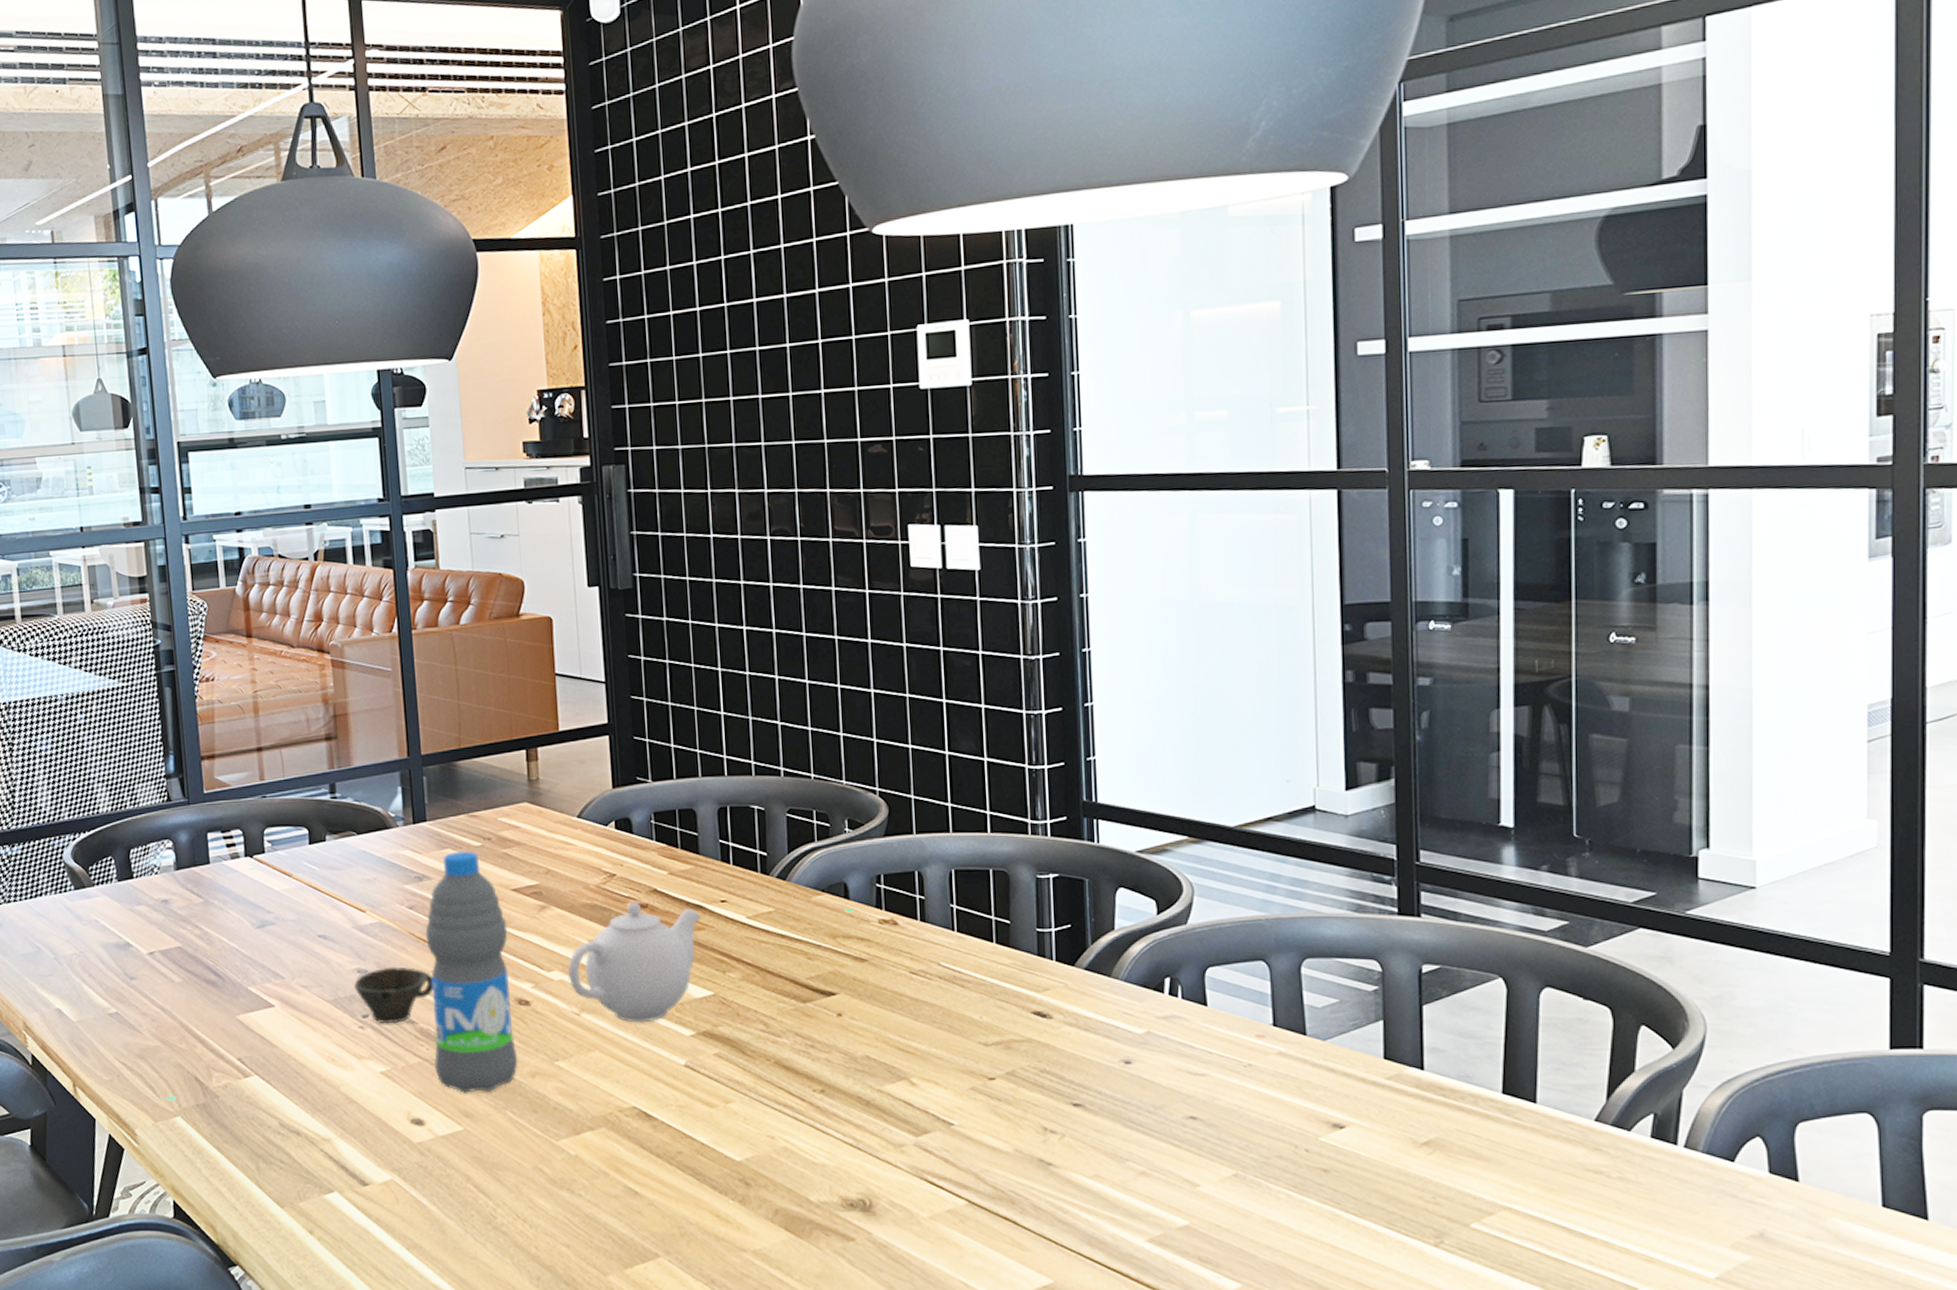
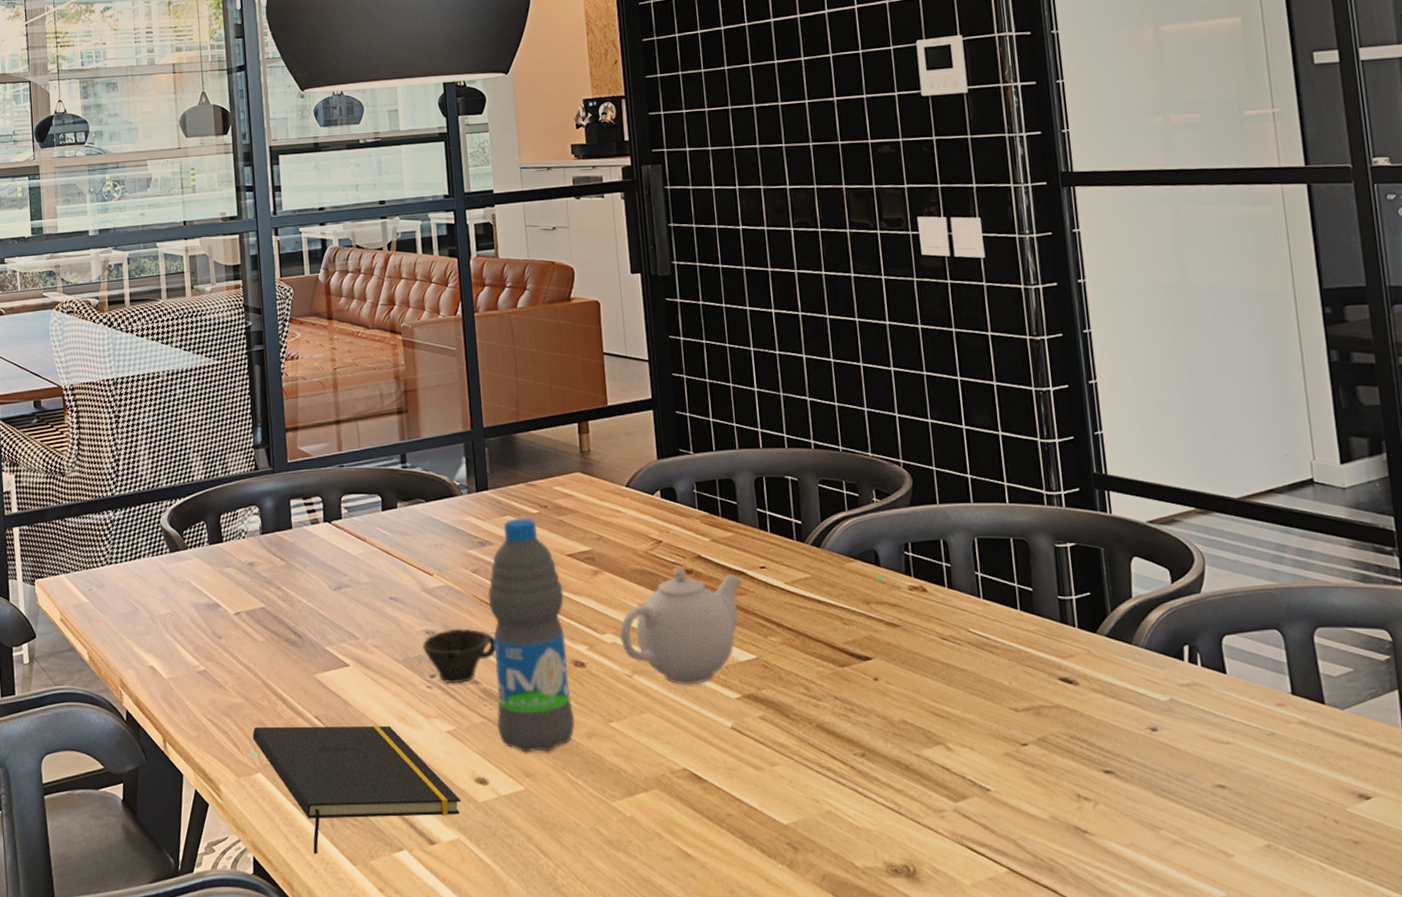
notepad: none [170,1067,395,1196] -> present [252,725,461,854]

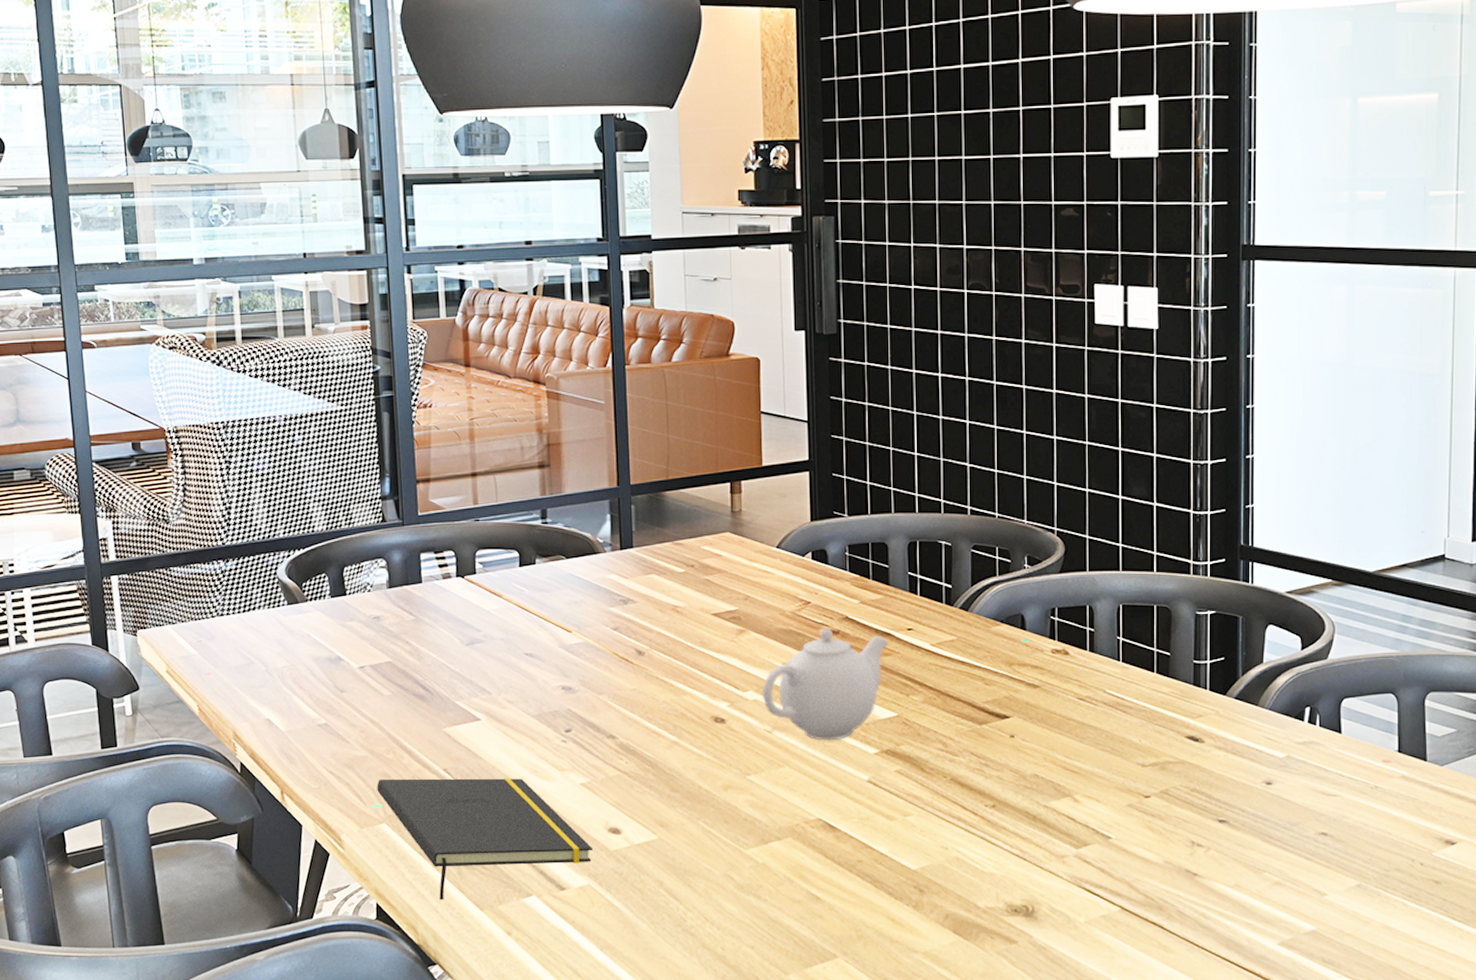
cup: present [423,628,496,684] -> none [558,684,634,739]
water bottle: present [488,518,575,753] -> none [628,576,712,804]

